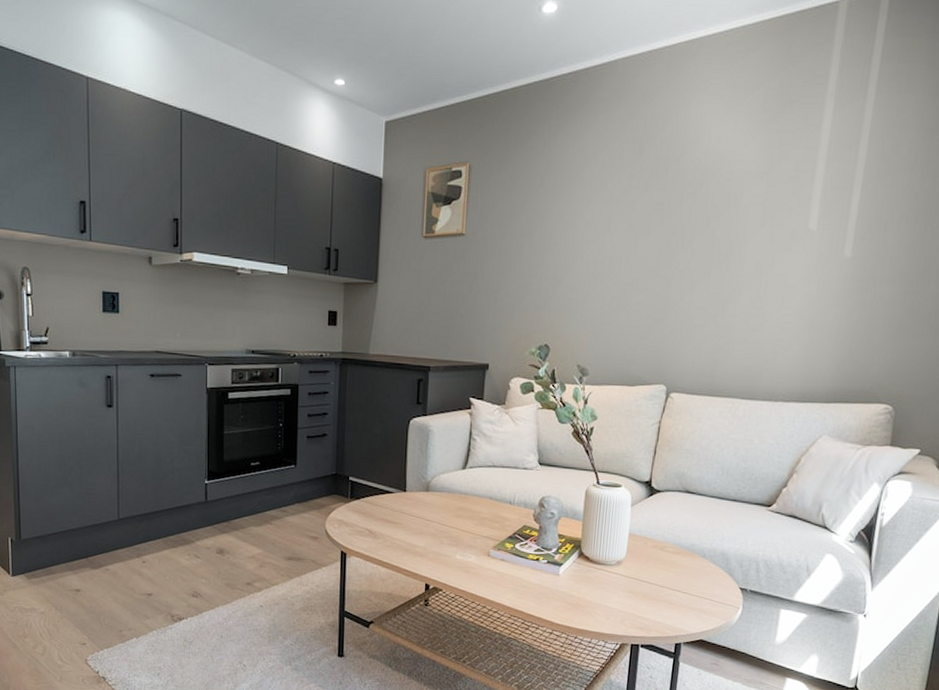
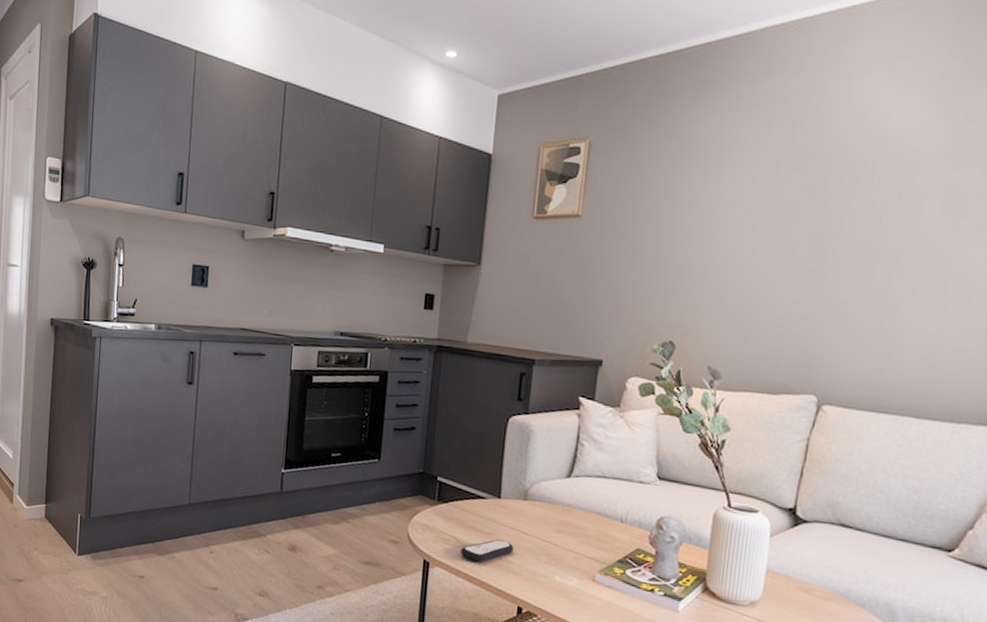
remote control: none [373,528,420,549] -> present [461,539,514,562]

